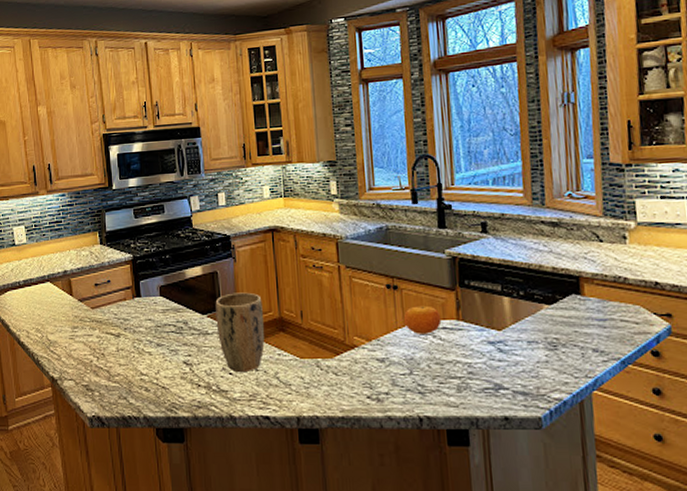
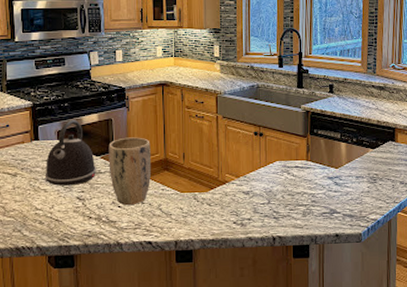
kettle: none [148,272,203,348] -> present [44,119,96,186]
fruit: present [403,305,442,334] -> none [266,149,295,172]

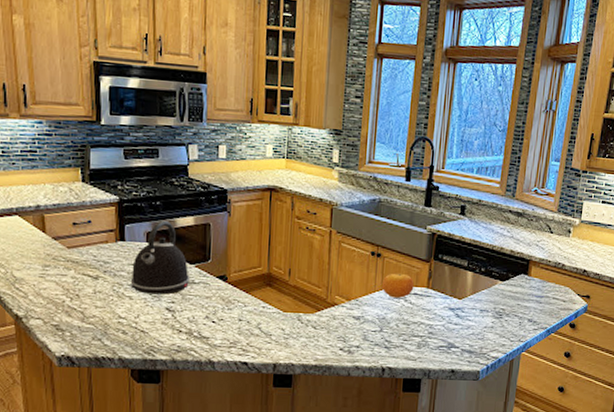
plant pot: present [108,137,152,205] -> none [204,246,253,321]
fruit: none [266,149,295,172] -> present [381,273,414,298]

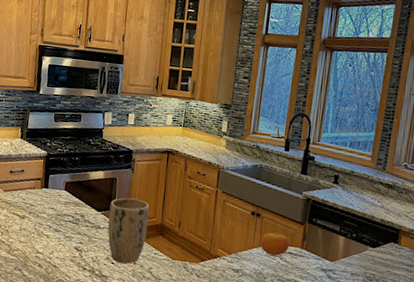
kettle: present [130,220,189,295] -> none [49,173,96,236]
plant pot: none [204,246,253,321] -> present [108,198,150,264]

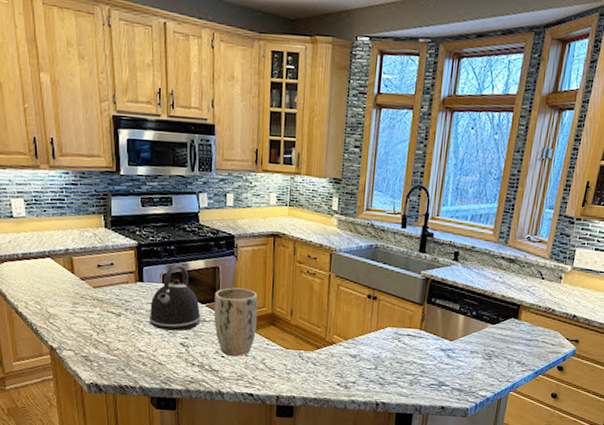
kettle: none [49,173,96,236] -> present [148,263,201,331]
fruit: present [259,232,290,256] -> none [377,315,408,339]

